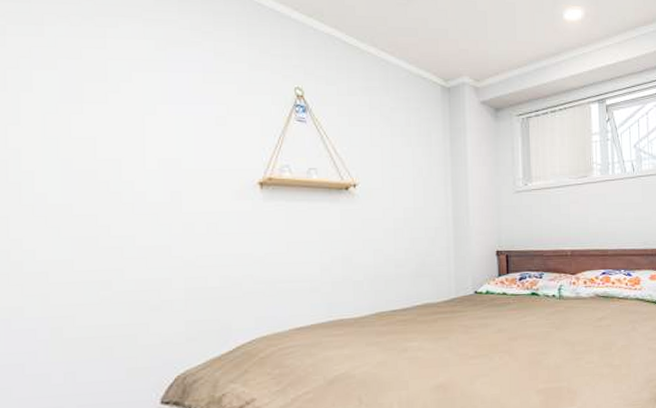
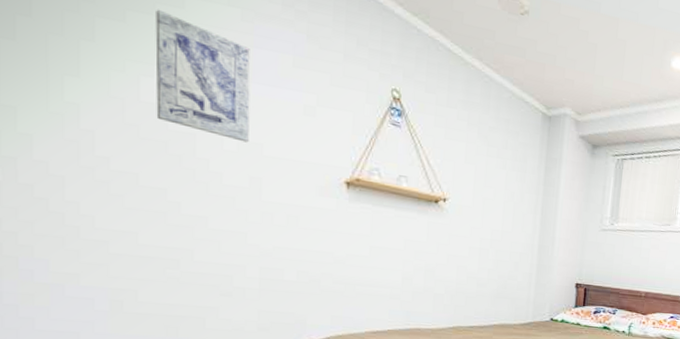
wall art: none [82,53,168,160] -> present [155,9,251,143]

